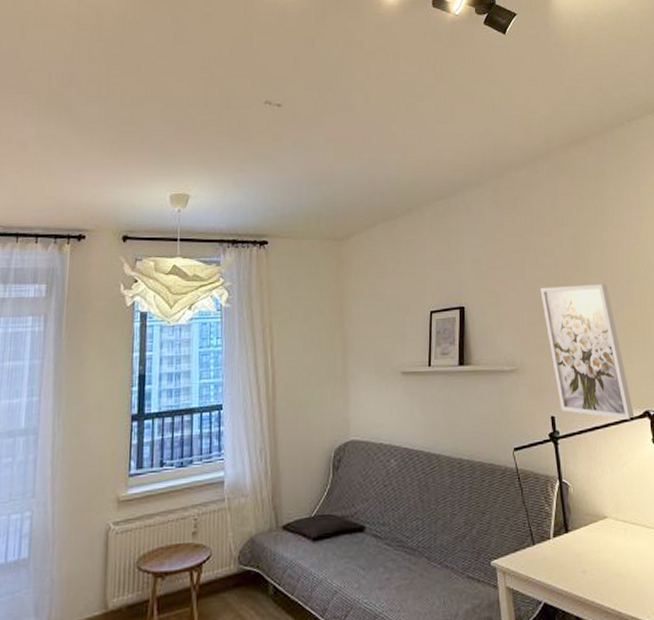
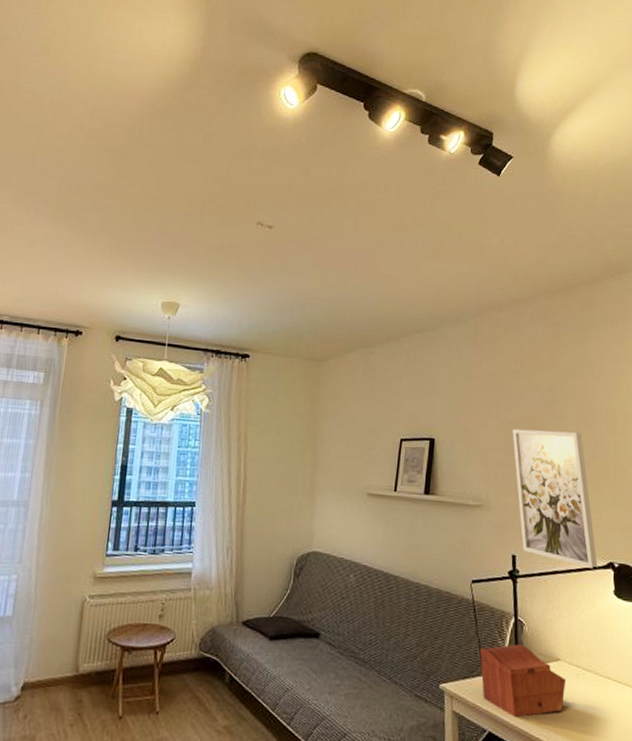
sewing box: none [528,507,615,584] -> present [480,644,567,718]

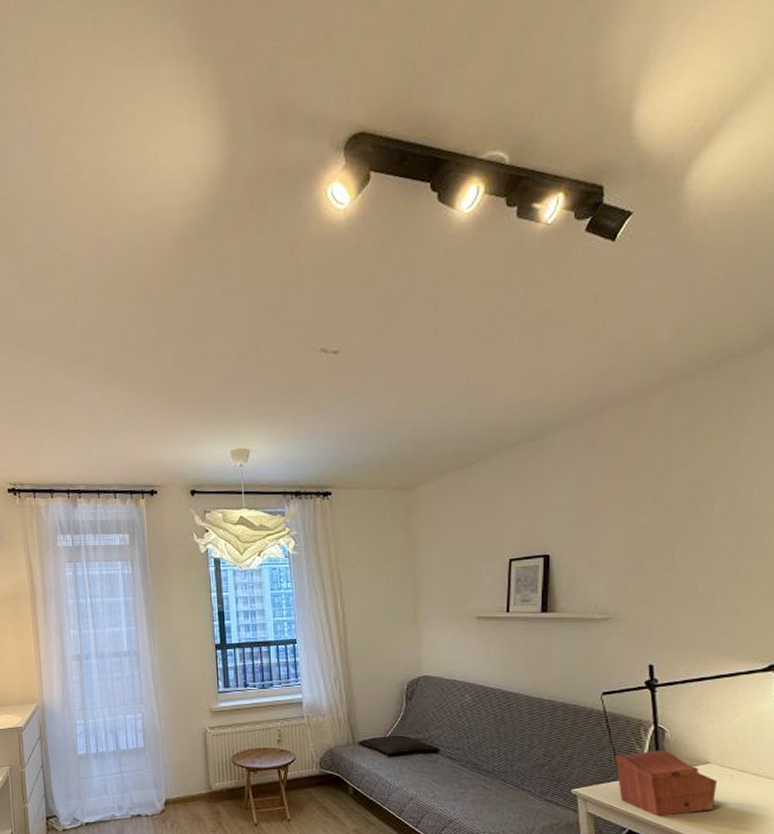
wall art: present [512,428,598,569] -> none [644,531,756,672]

